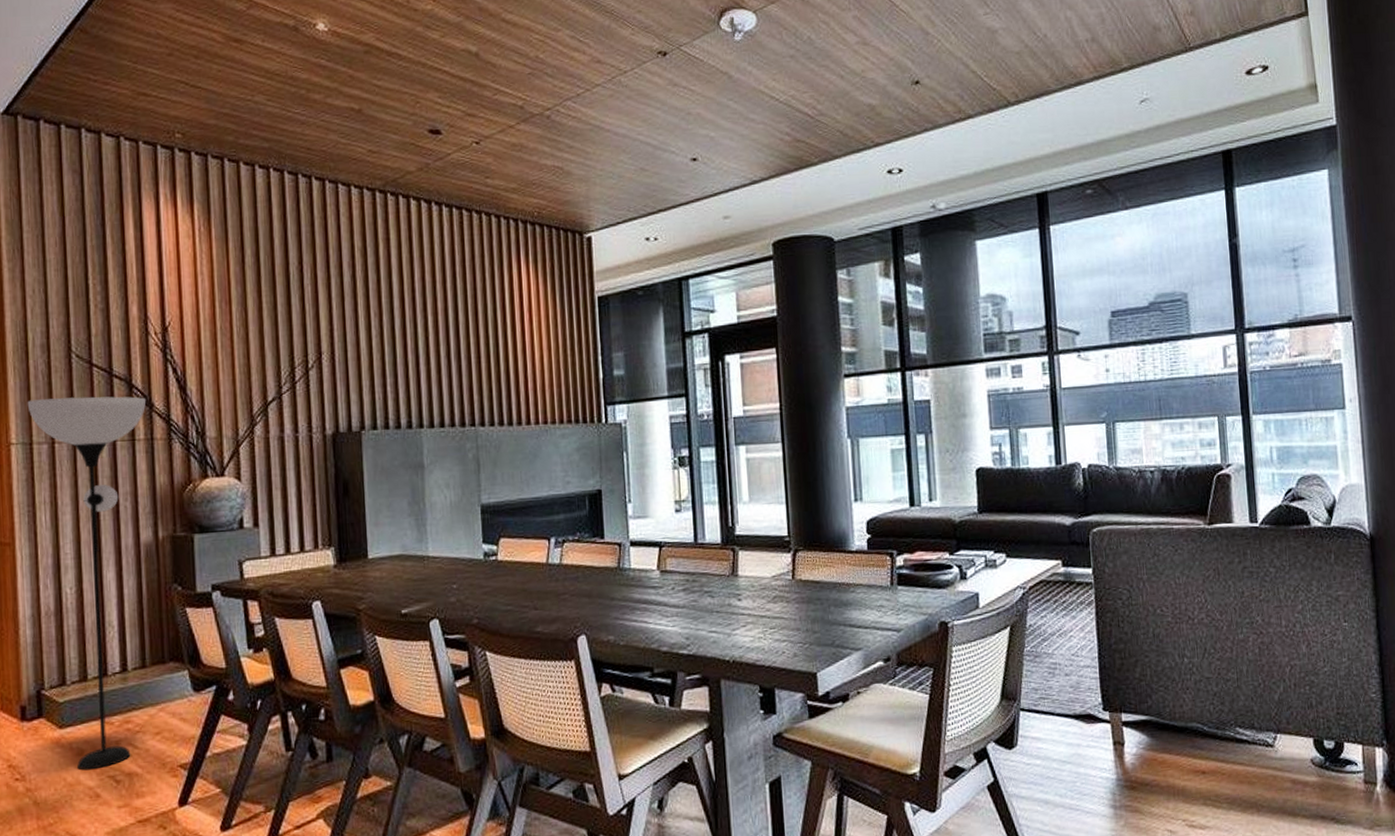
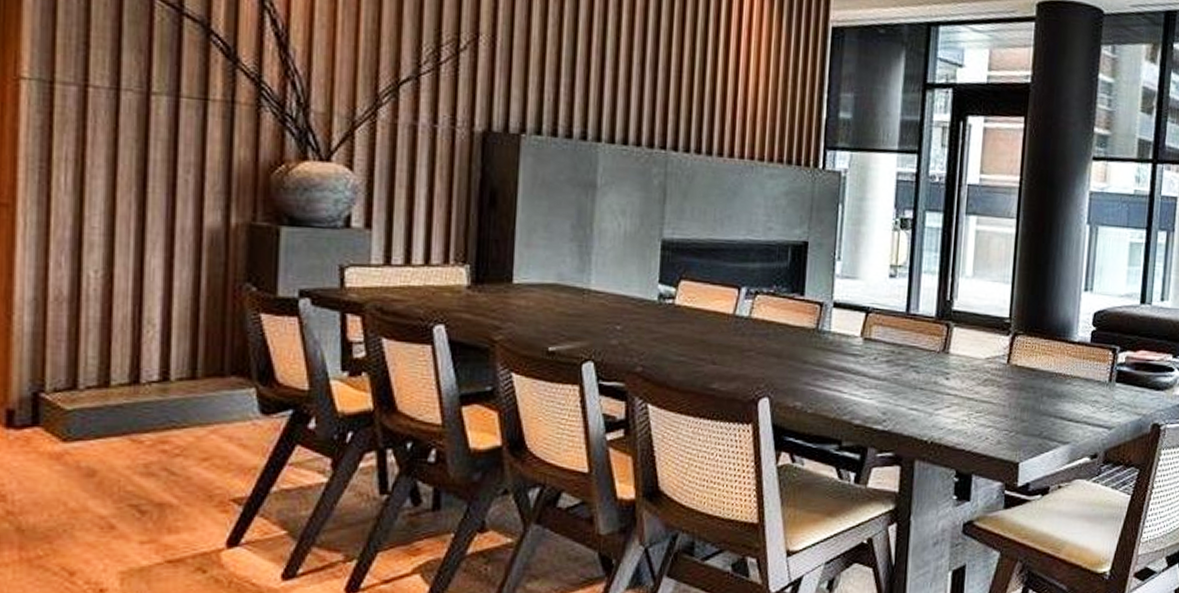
floor lamp: present [27,396,147,771] -> none [50,26,230,495]

